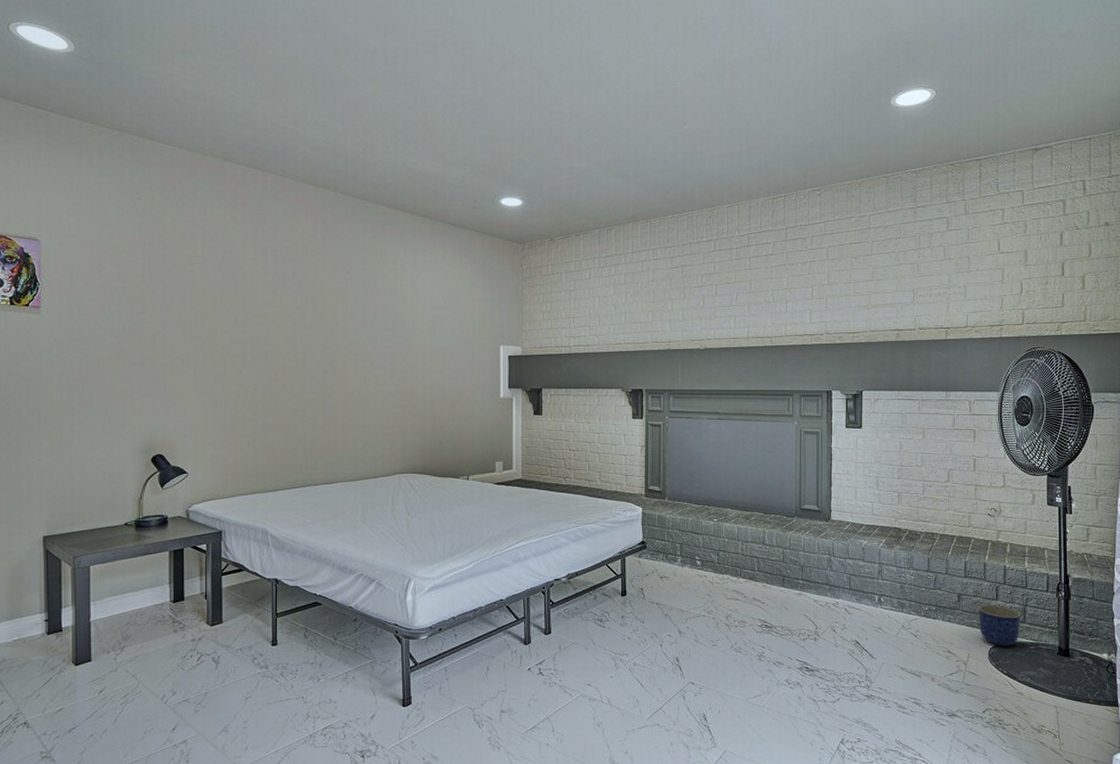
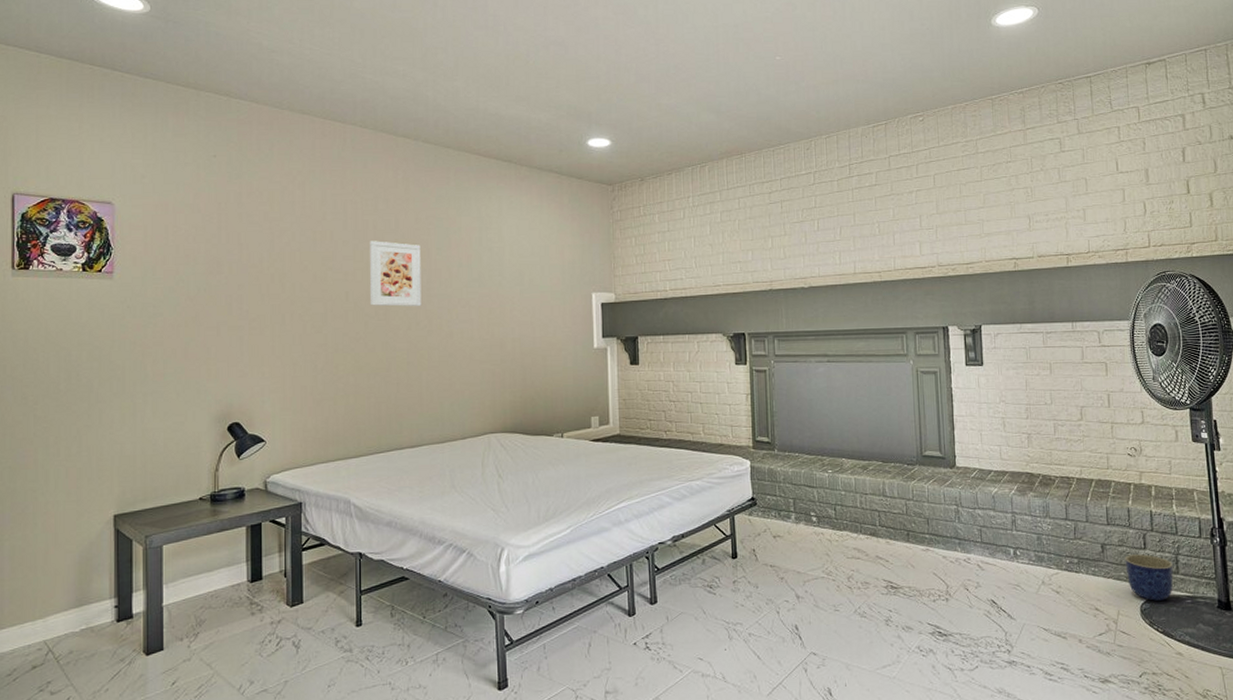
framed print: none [288,287,338,352] -> present [369,241,422,307]

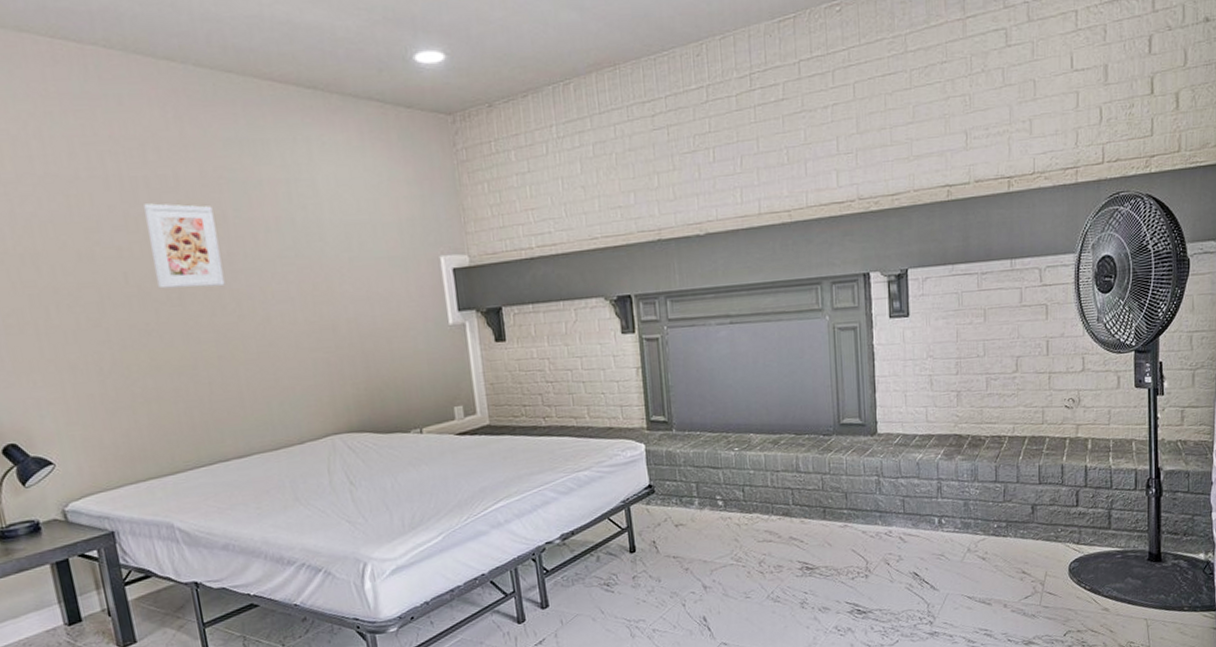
planter: present [1125,554,1174,601] -> none [1055,512,1105,559]

